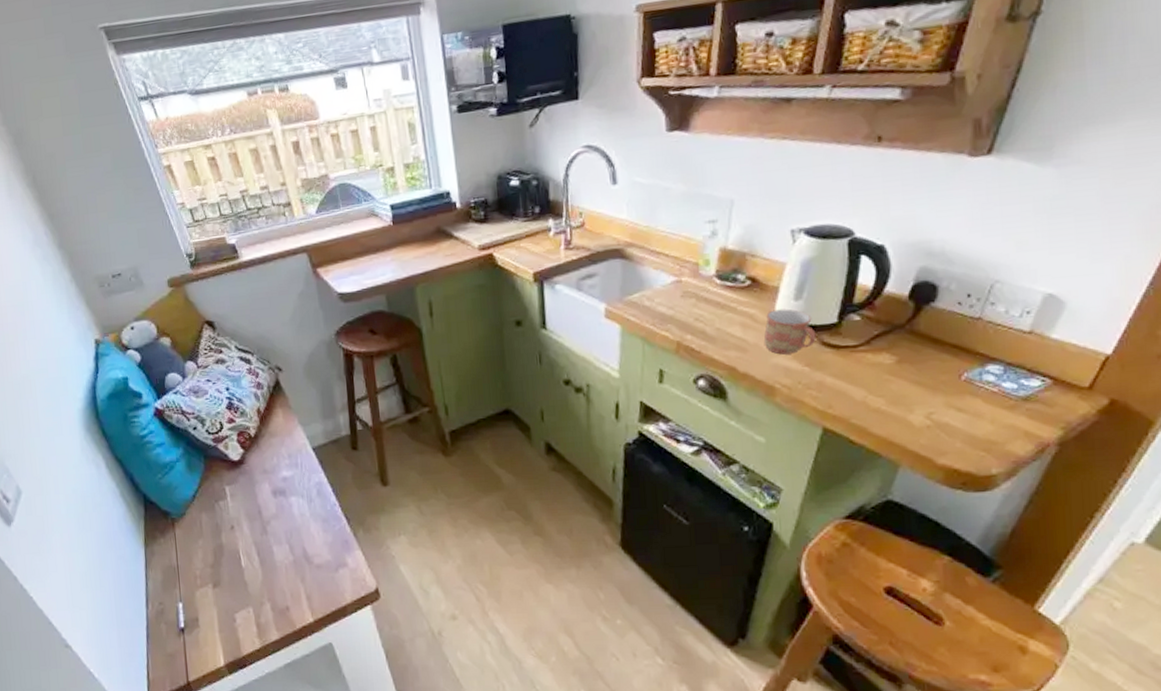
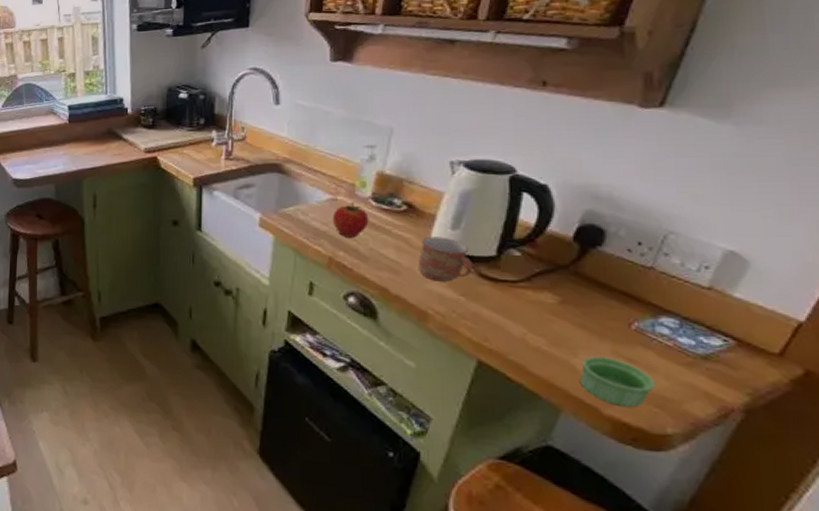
apple: none [678,282,714,320] -> present [332,202,369,238]
ramekin: none [916,409,983,454] -> present [580,356,656,407]

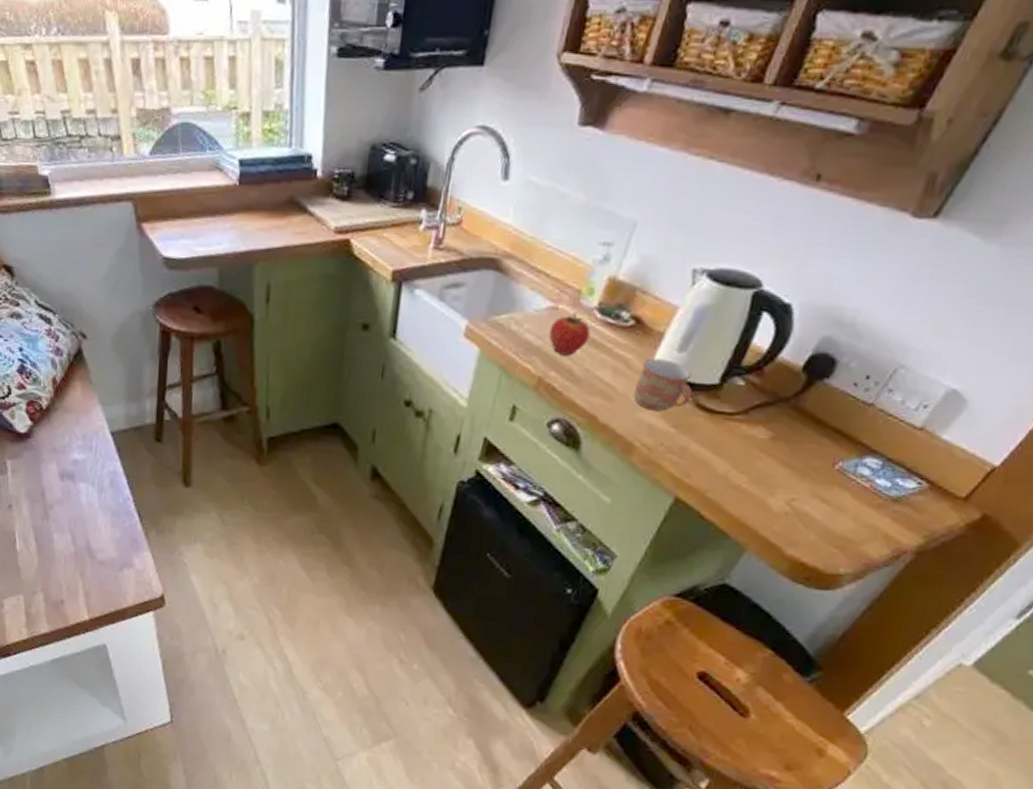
ramekin: present [580,356,656,407] -> none [770,496,843,548]

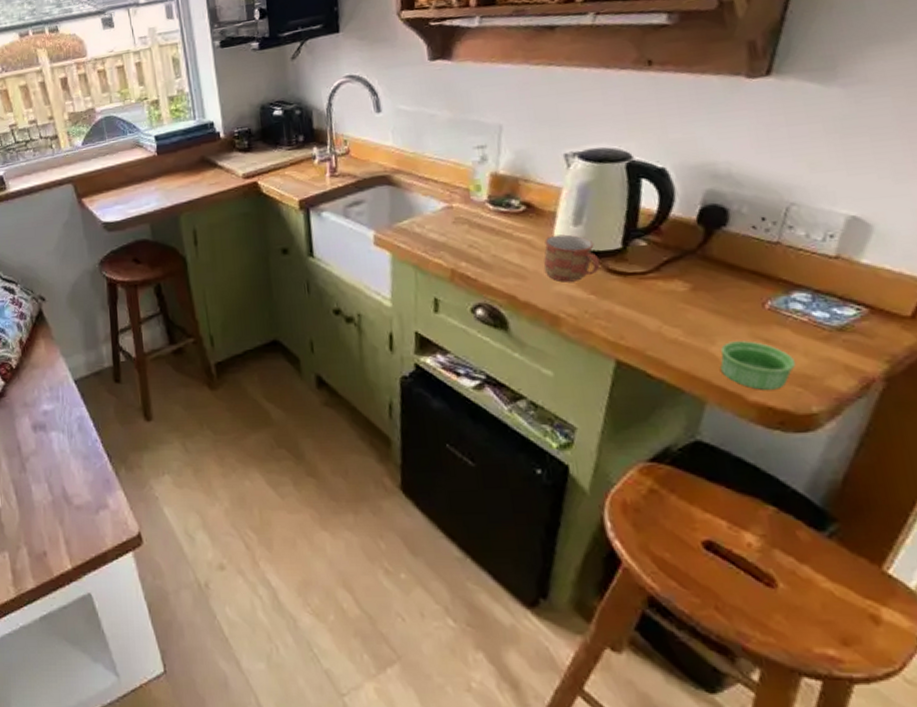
apple: present [548,313,591,356] -> none [449,208,489,247]
ramekin: none [770,496,843,548] -> present [720,340,797,390]

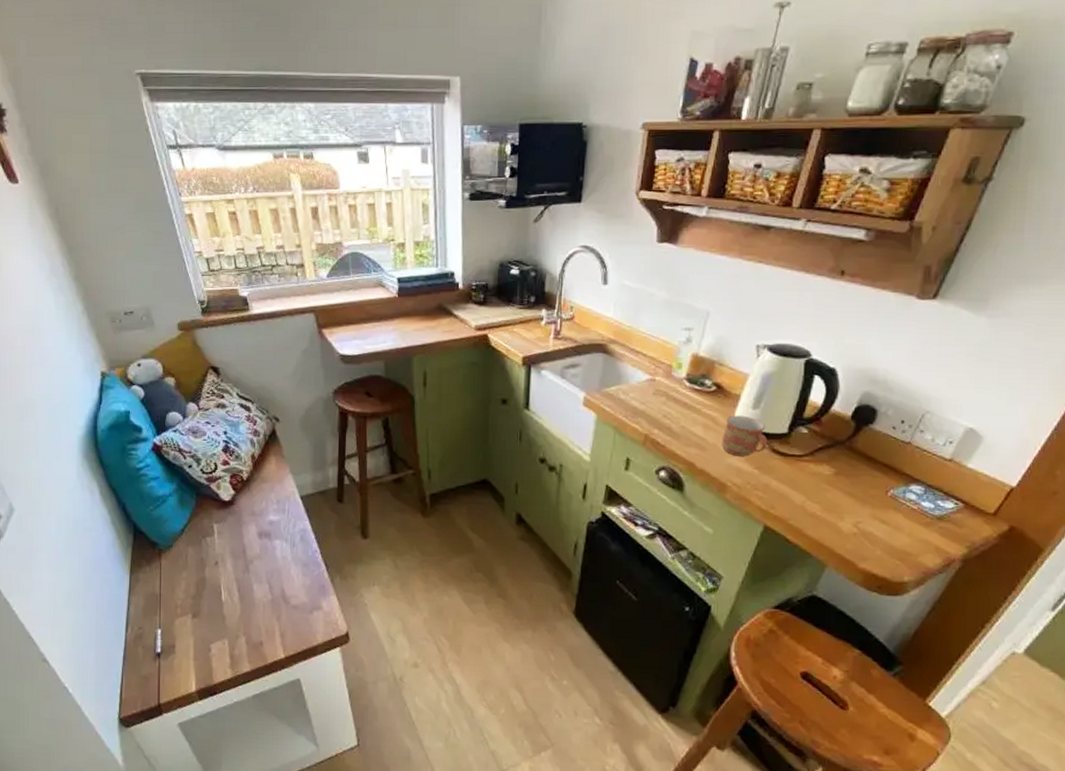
ramekin: present [720,340,797,390] -> none [843,519,901,561]

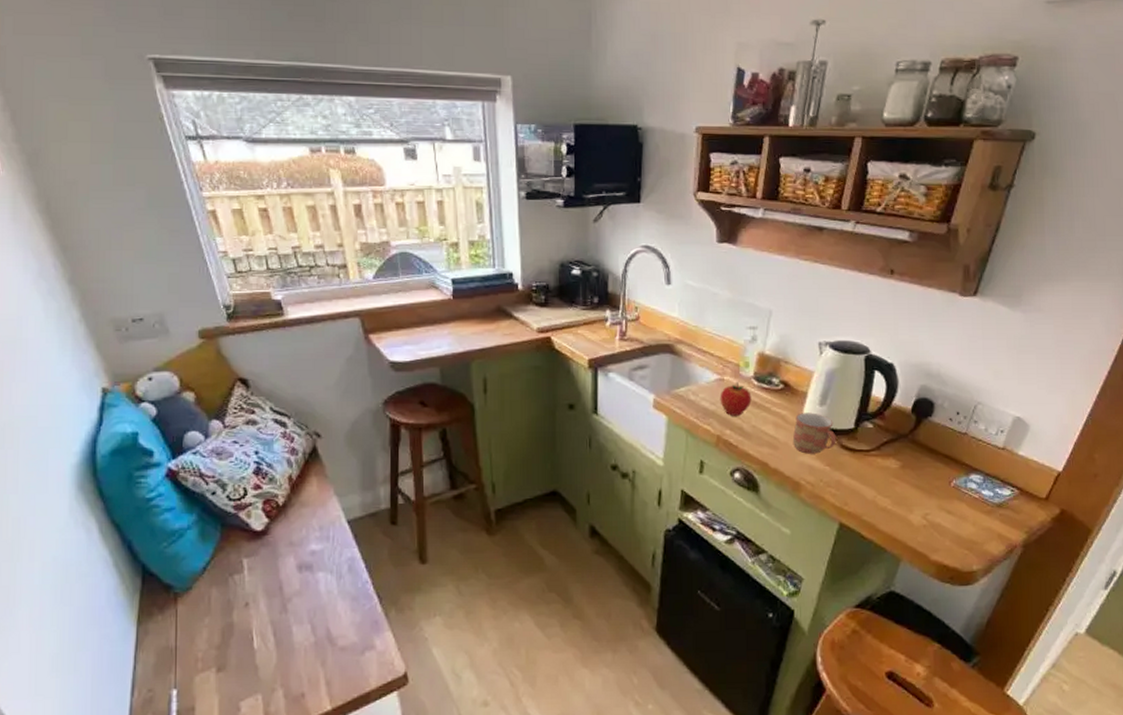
apple: none [650,383,682,416] -> present [720,382,752,416]

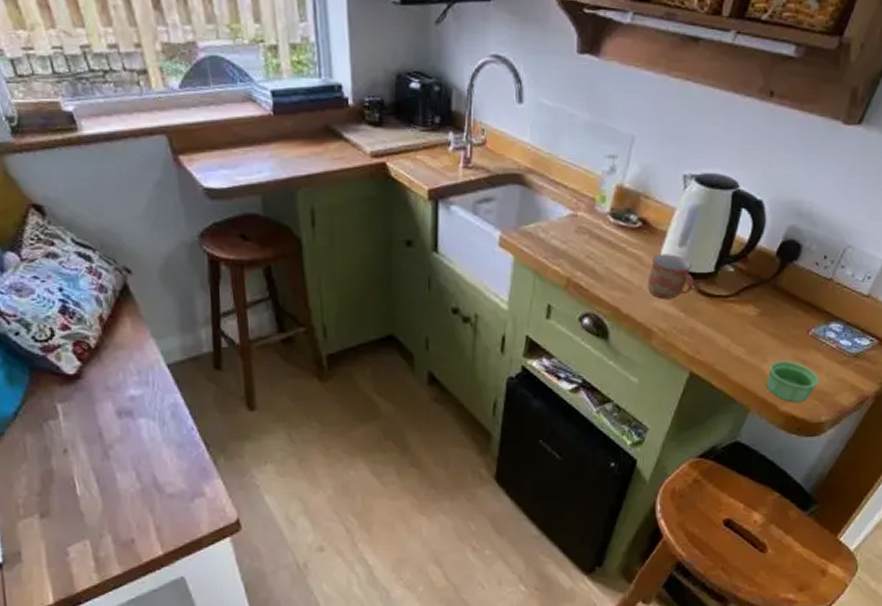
apple: present [720,382,752,416] -> none [572,219,606,256]
ramekin: none [915,511,967,551] -> present [766,361,820,402]

